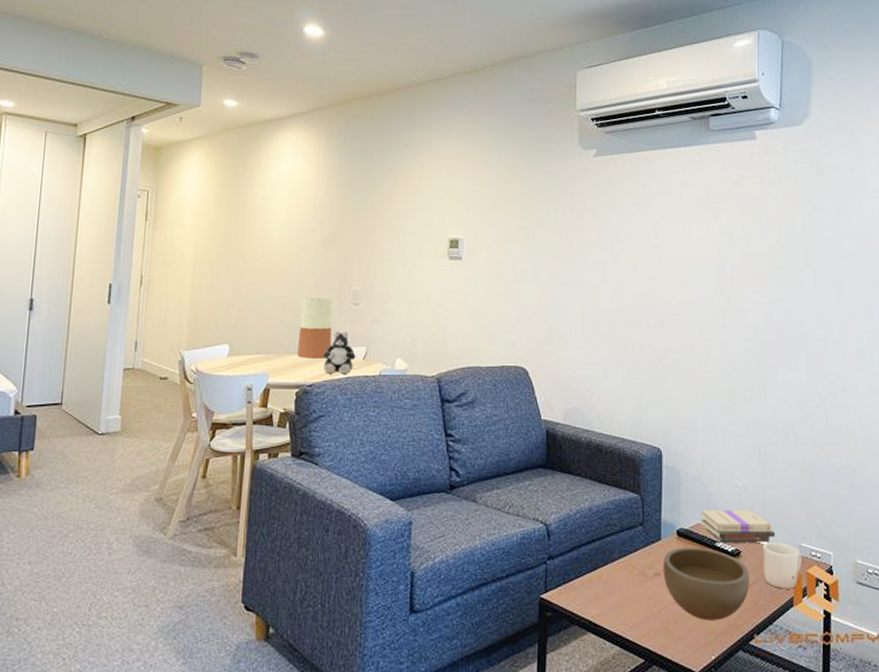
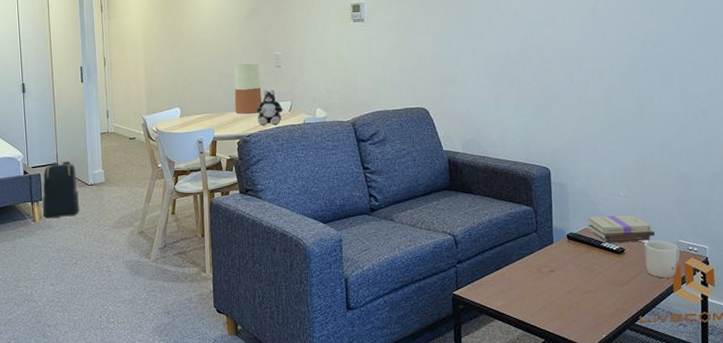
backpack: none [32,401,84,475] -> present [42,161,80,219]
bowl: present [663,547,750,621] -> none [556,247,634,307]

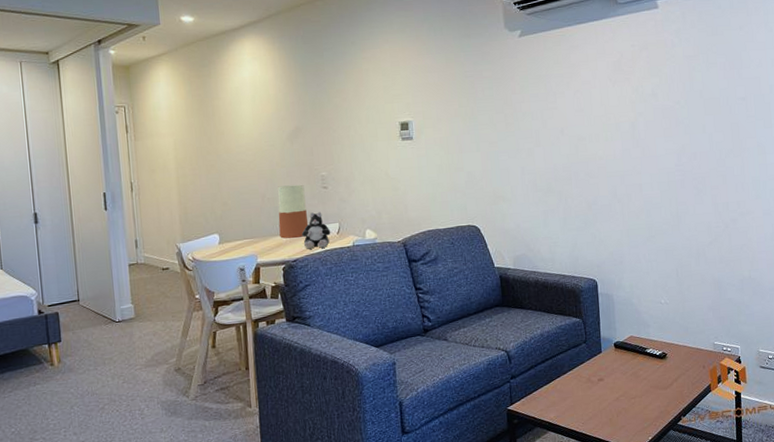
backpack: present [42,161,80,219] -> none [61,296,107,362]
books: present [586,215,655,243] -> none [632,321,693,349]
mug: present [644,240,680,279] -> none [684,343,716,379]

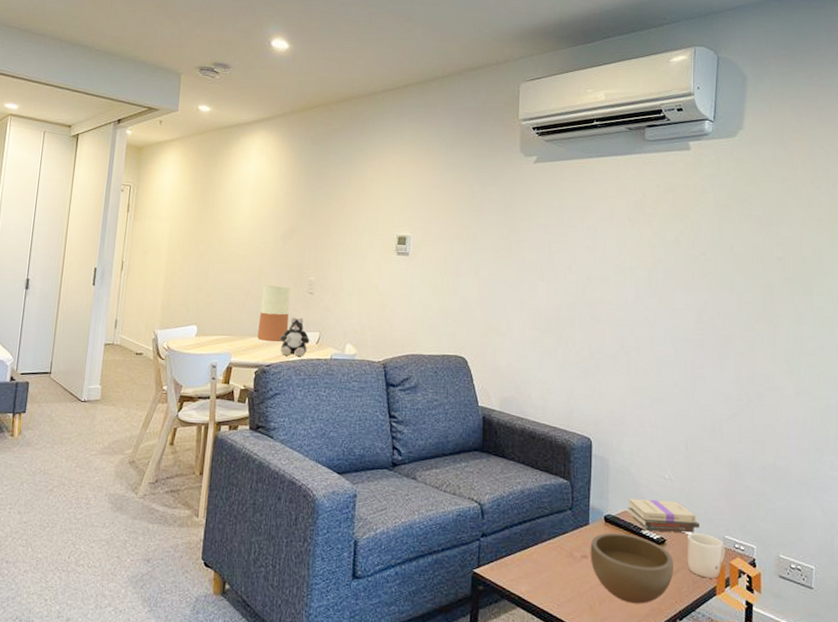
bowl: none [604,354,675,411] -> present [590,532,673,604]
books: none [632,321,693,349] -> present [626,499,699,533]
mug: none [684,343,716,379] -> present [686,533,725,579]

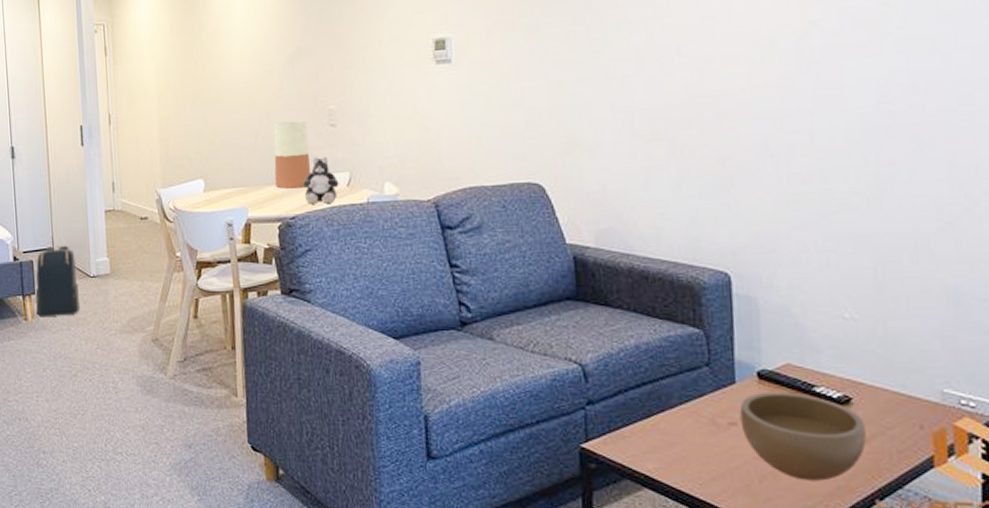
backpack: none [23,370,70,435] -> present [35,245,81,318]
books: present [626,499,699,533] -> none [789,348,902,388]
mug: present [686,533,725,579] -> none [884,388,946,446]

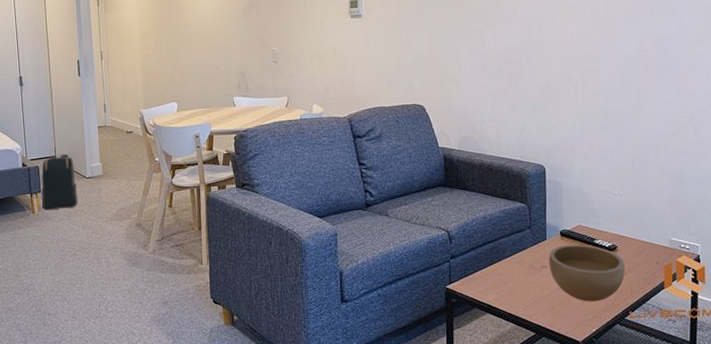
vase: present [273,120,311,190] -> none [231,58,259,110]
plush toy: present [302,157,339,204] -> none [252,85,280,120]

